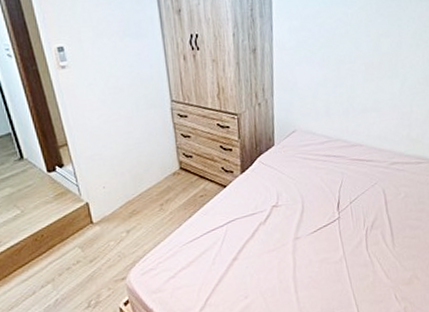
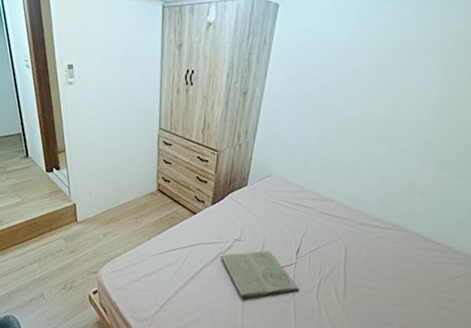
book: none [260,211,349,270] -> present [220,251,300,298]

